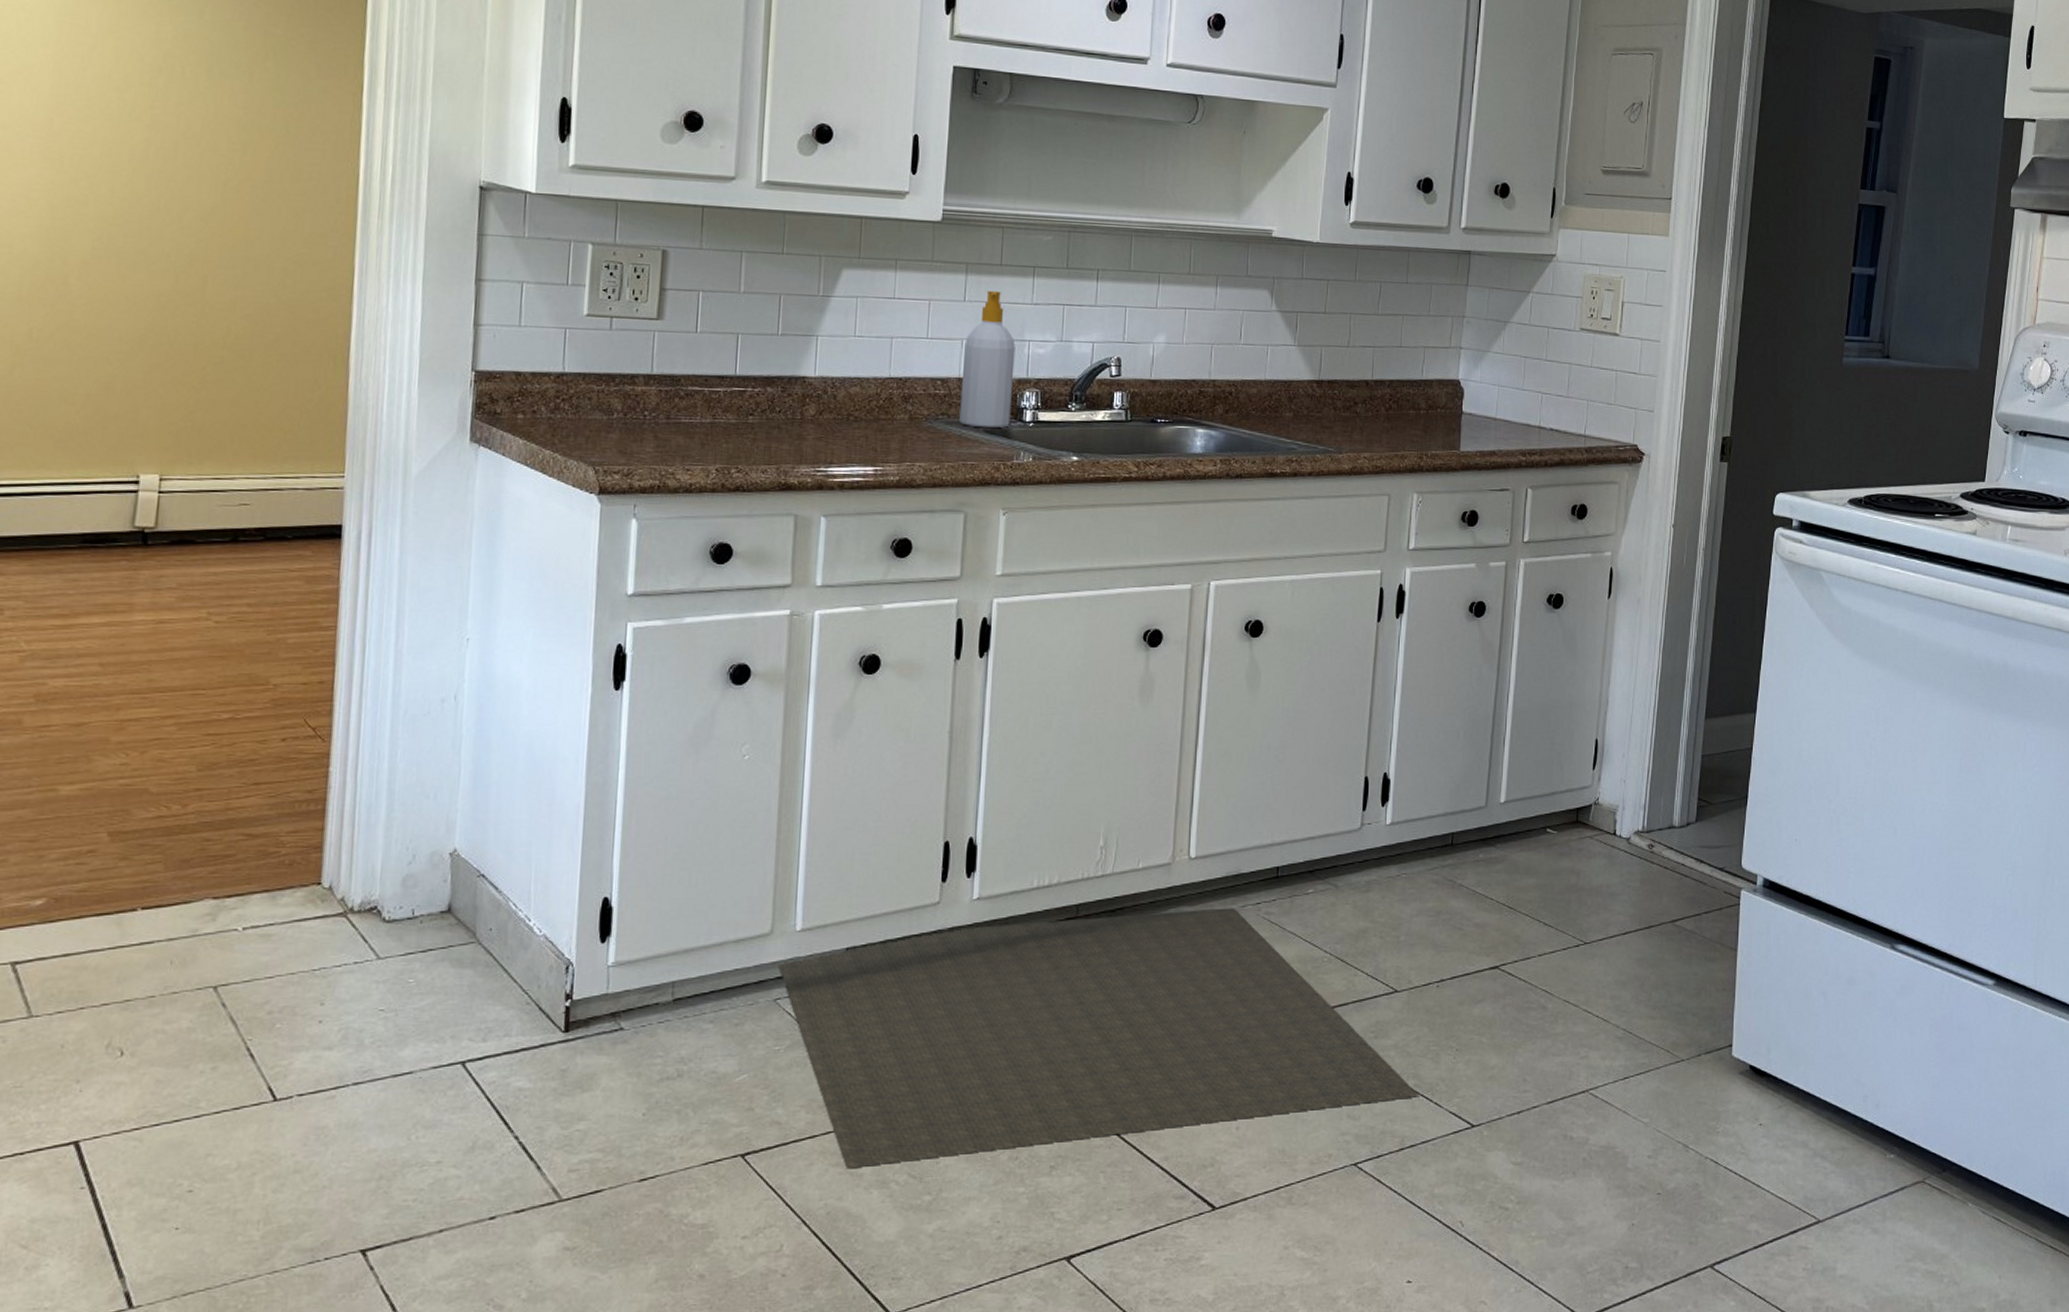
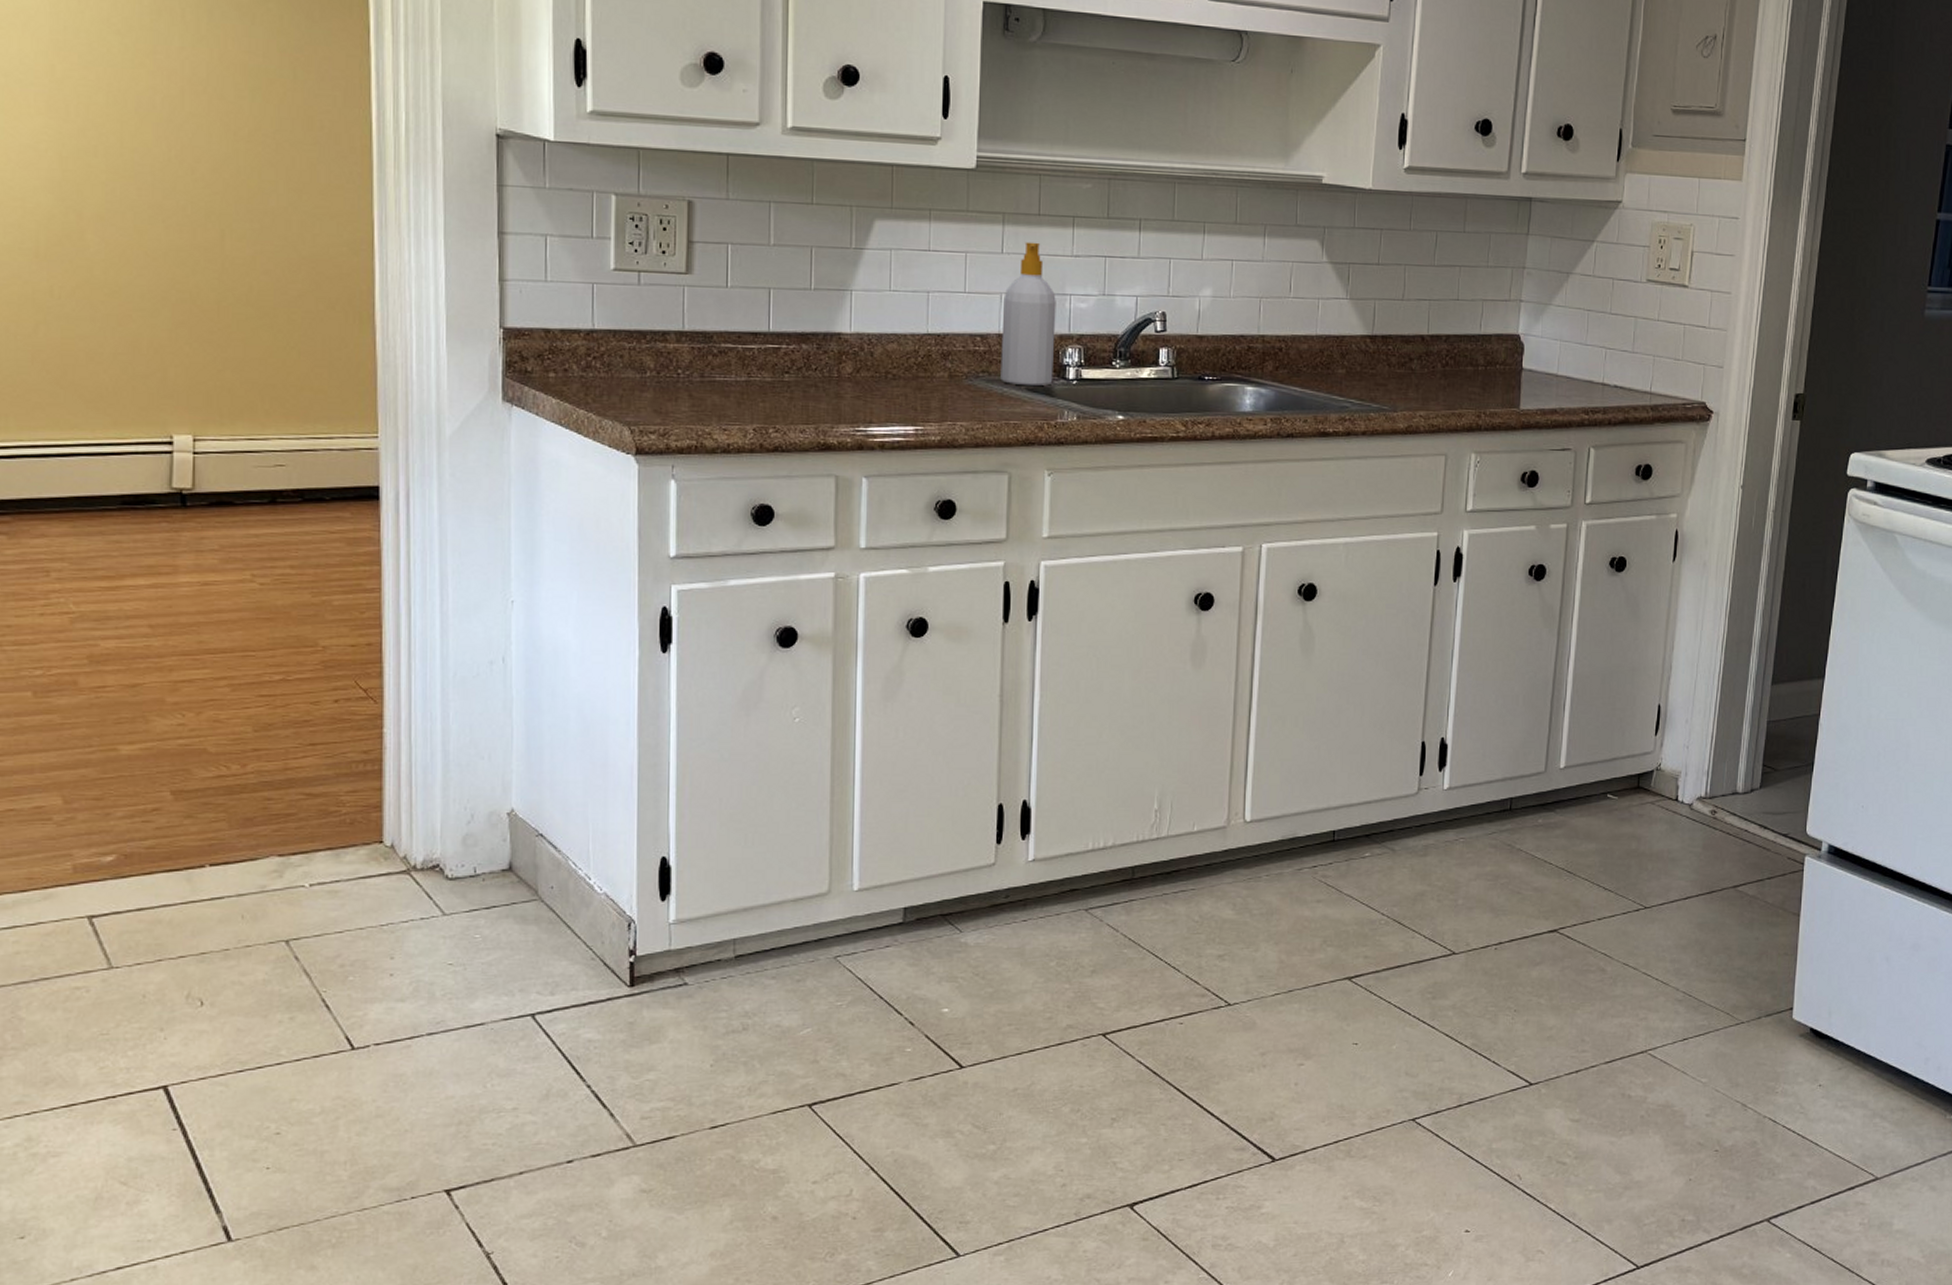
doormat: present [776,907,1419,1169] -> none [835,870,1477,1119]

